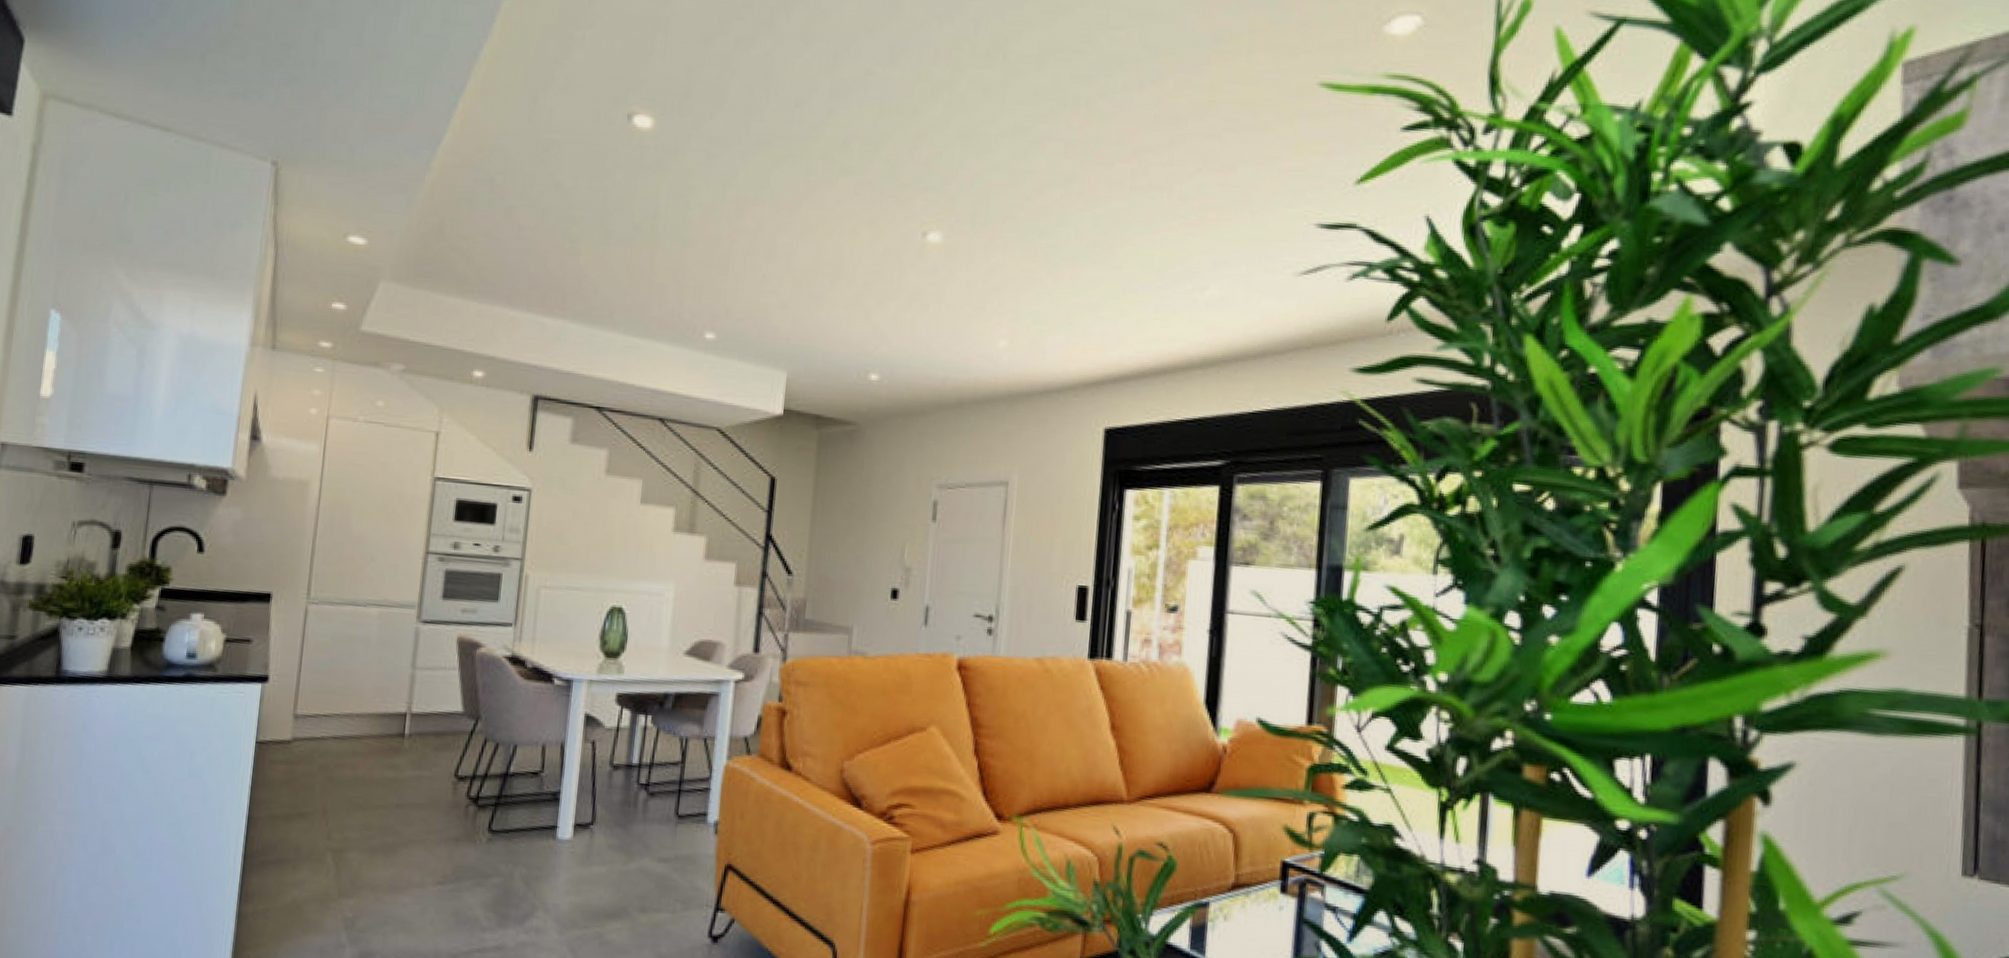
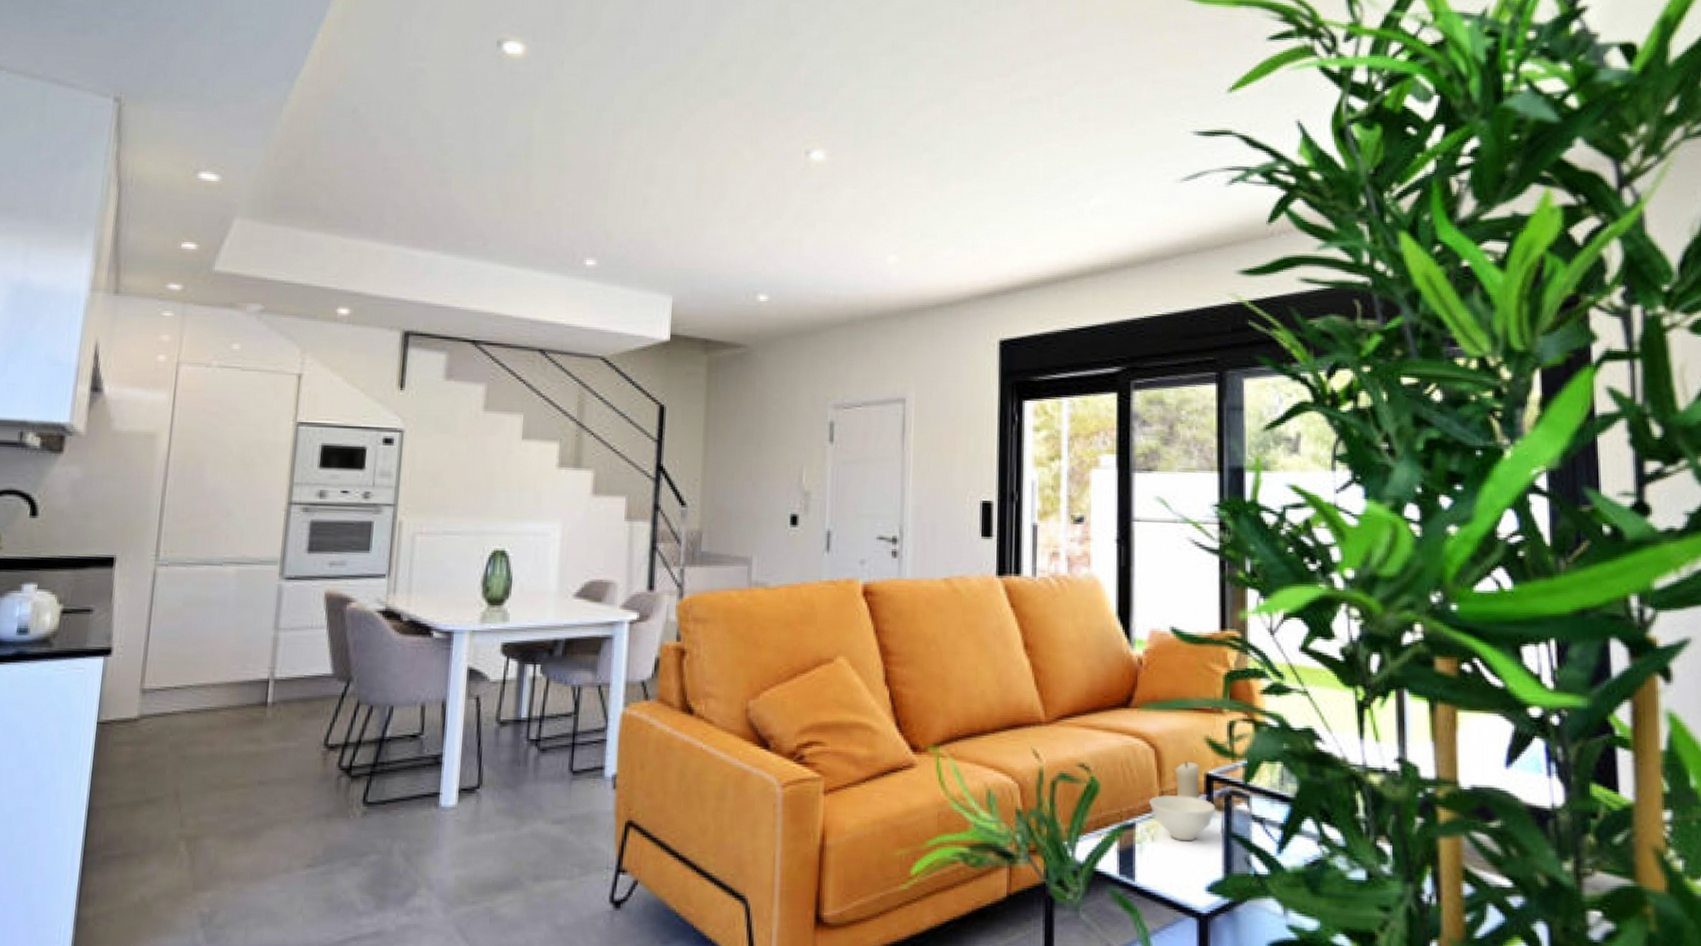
bowl: none [1224,877,1290,924] -> present [1149,794,1216,842]
candle: none [1252,847,1277,884] -> present [1175,761,1200,799]

